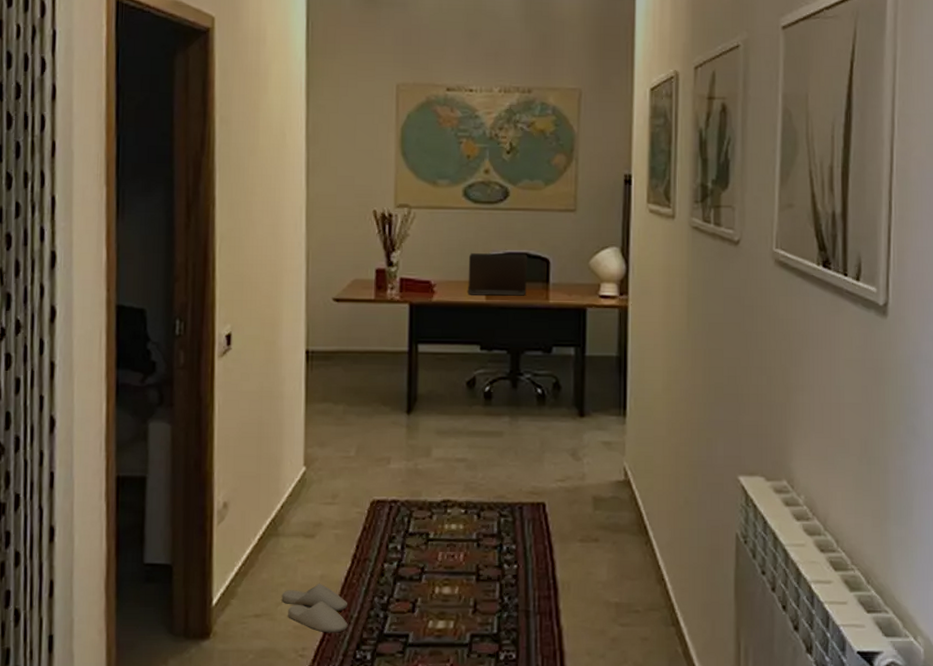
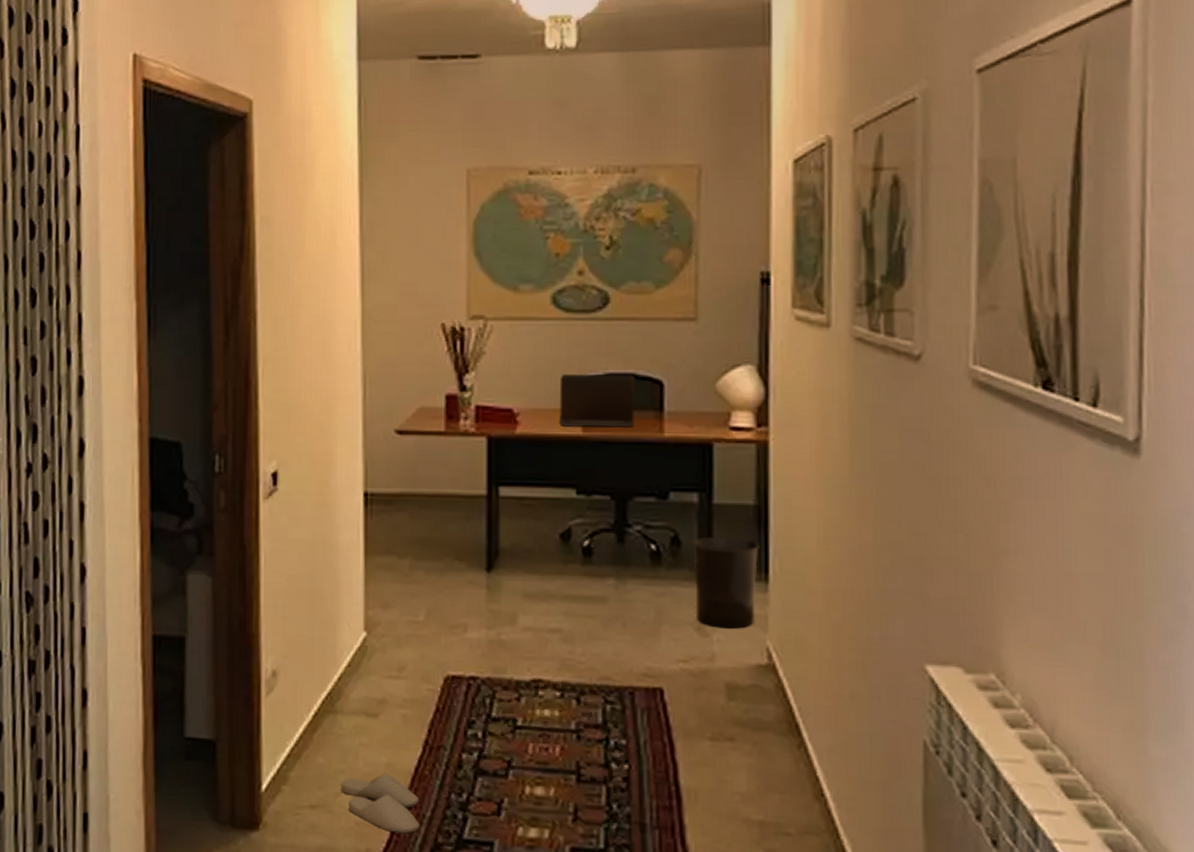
waste bin: none [569,381,620,453] -> present [691,536,759,629]

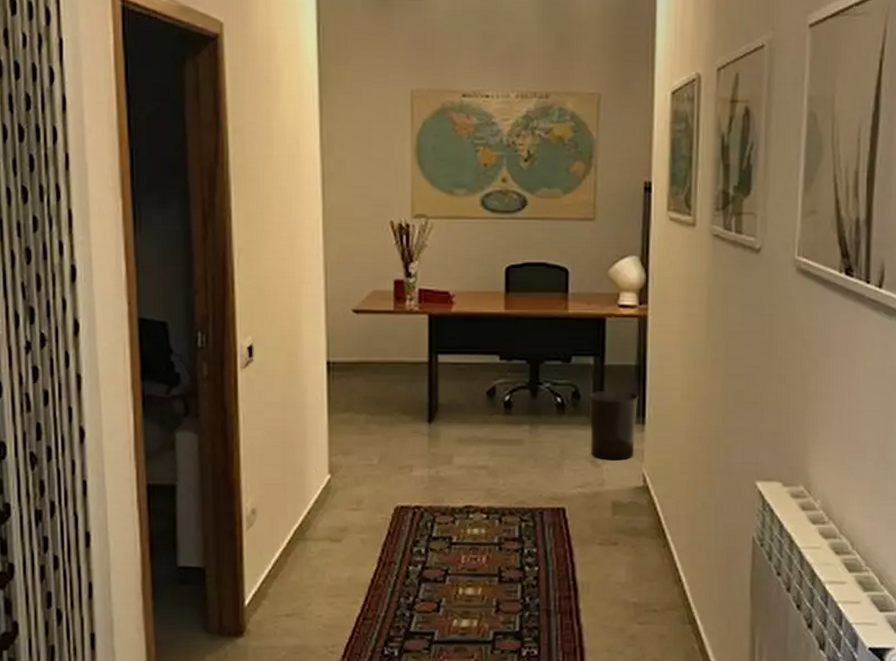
slippers: present [341,772,420,834] -> none [311,584,375,631]
laptop computer: present [559,374,636,427] -> none [487,263,547,306]

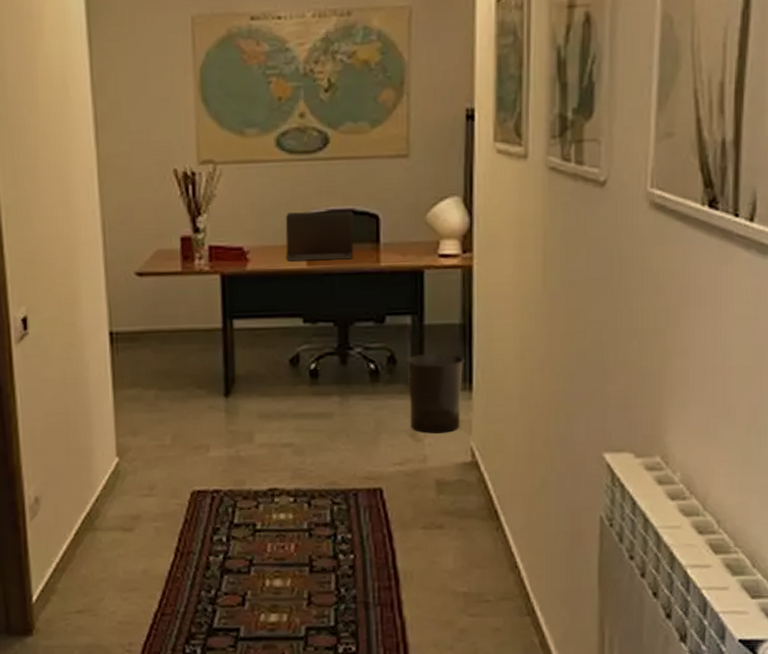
laptop computer: none [487,263,547,306] -> present [285,210,354,262]

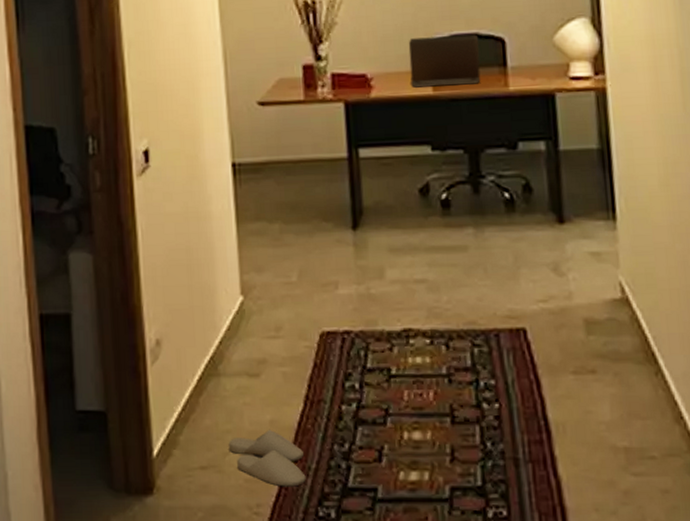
slippers: none [103,577,175,628] -> present [228,429,306,487]
waste bin: present [406,353,464,433] -> none [542,180,606,267]

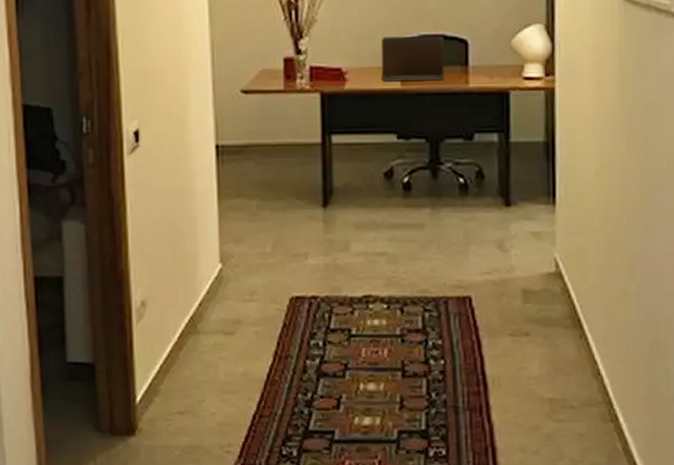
slippers: present [228,429,306,487] -> none [204,380,272,430]

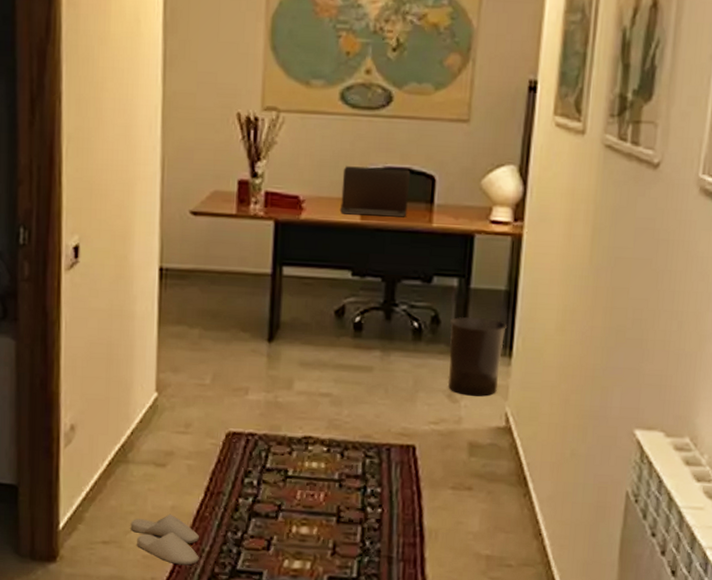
slippers: none [204,380,272,430] -> present [130,513,199,565]
waste bin: none [493,169,548,245] -> present [447,316,507,397]

